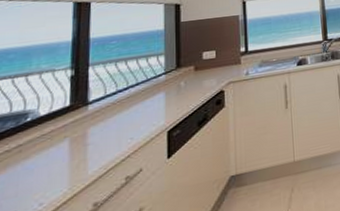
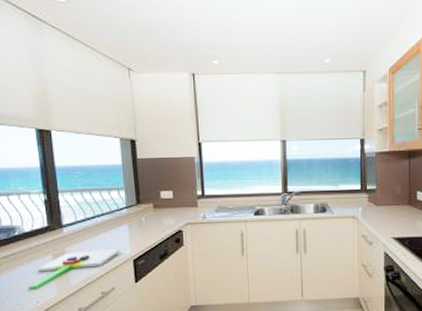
chopping board: none [31,119,155,190] -> present [28,248,121,290]

